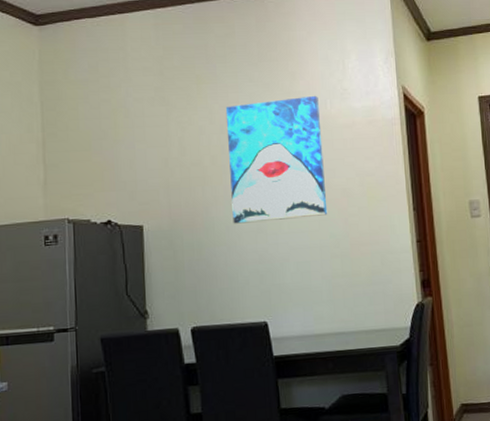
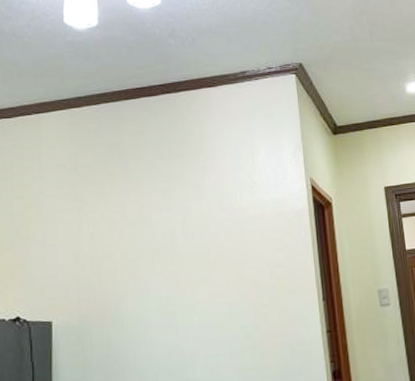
wall art: present [225,95,328,224] -> none [137,188,238,318]

